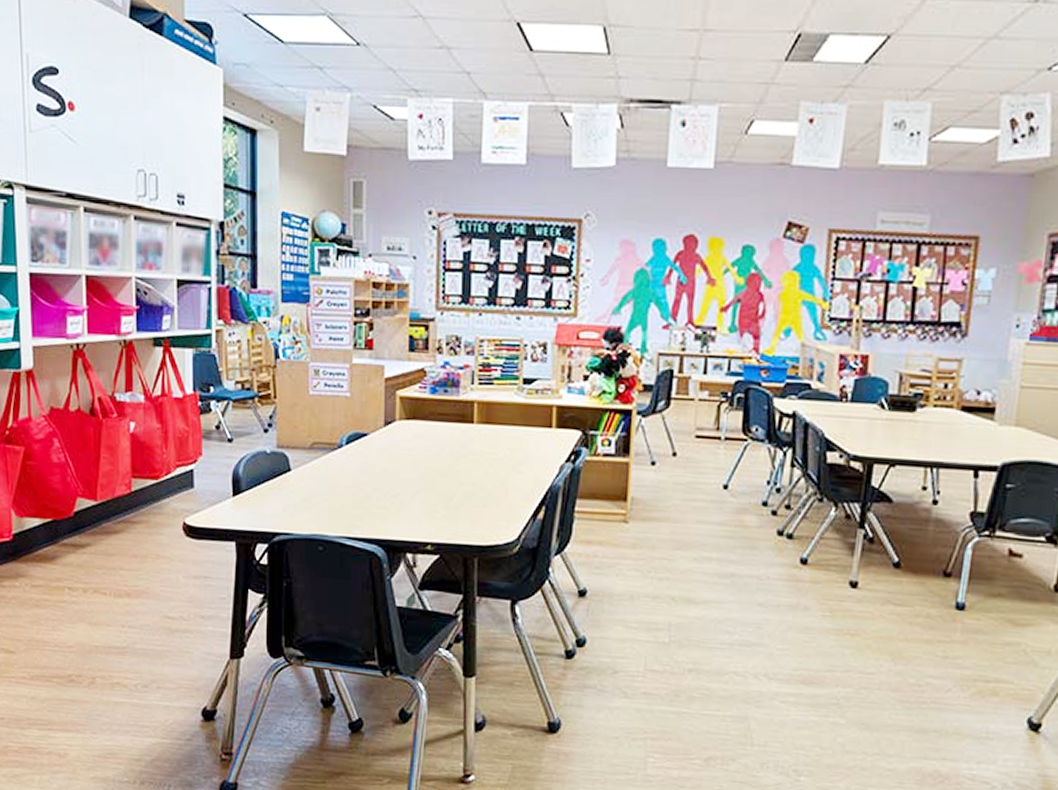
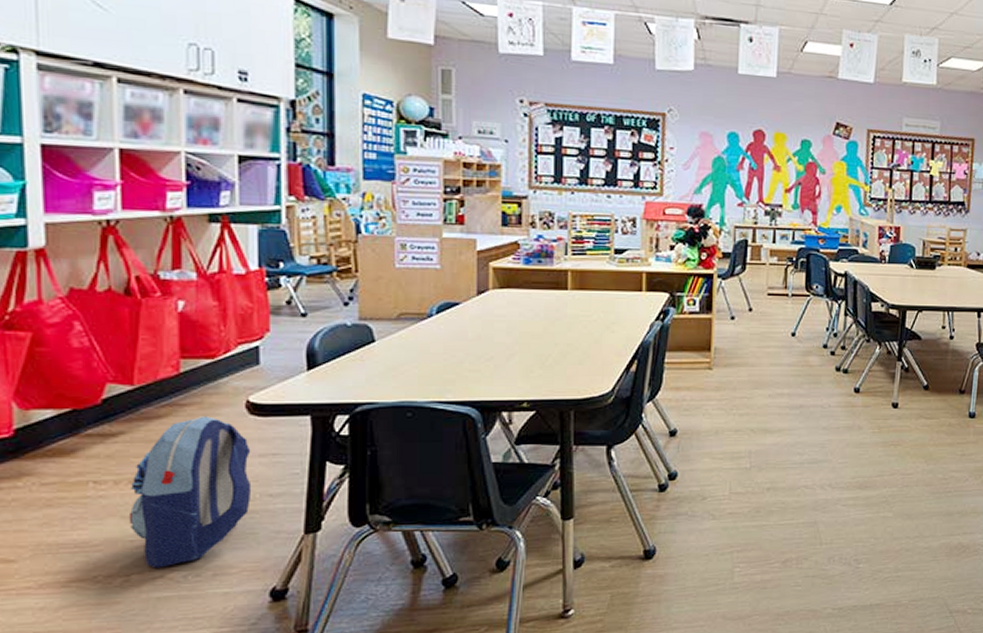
backpack: none [94,533,188,675] -> present [128,415,252,568]

